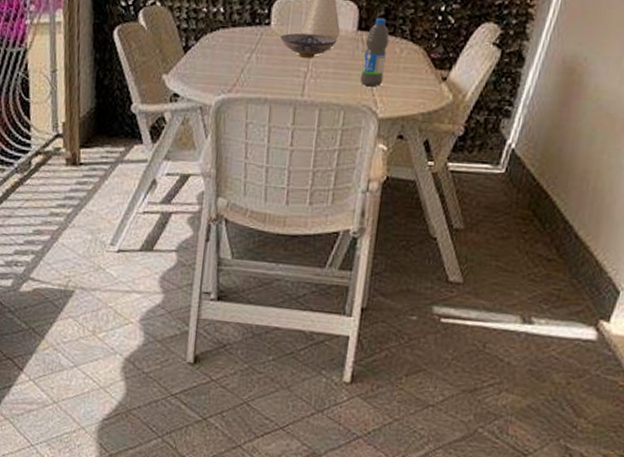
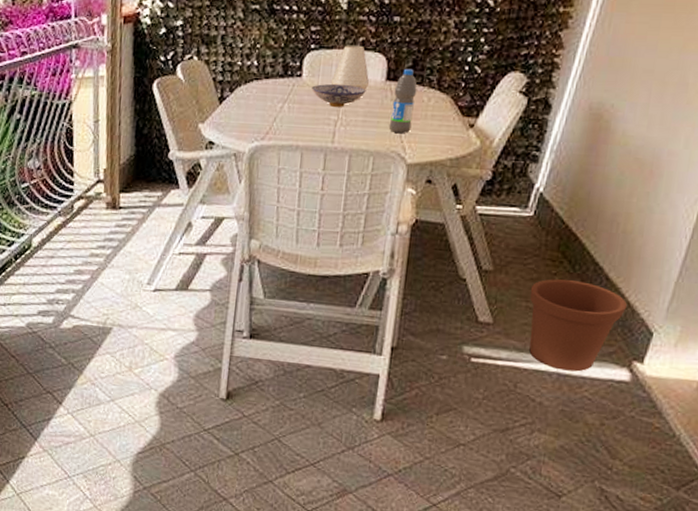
flower pot: none [498,237,595,331] -> present [529,279,627,372]

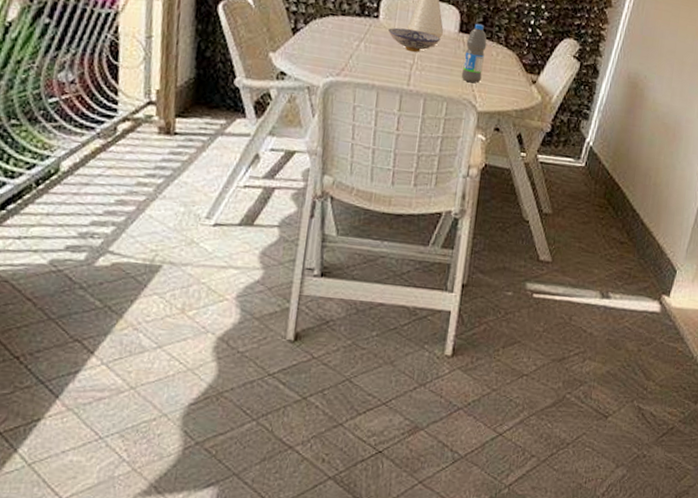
flower pot: present [529,279,627,372] -> none [581,222,657,305]

